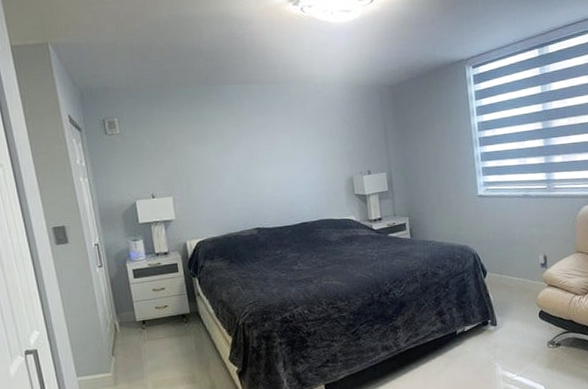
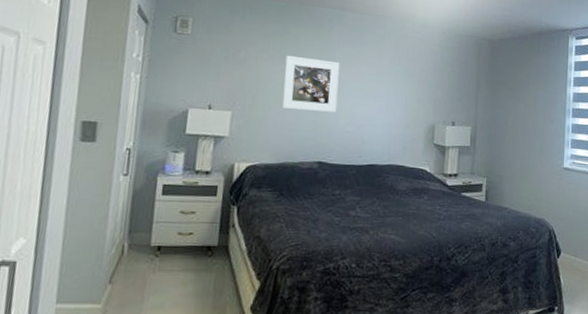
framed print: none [207,134,263,187] -> present [281,55,340,113]

